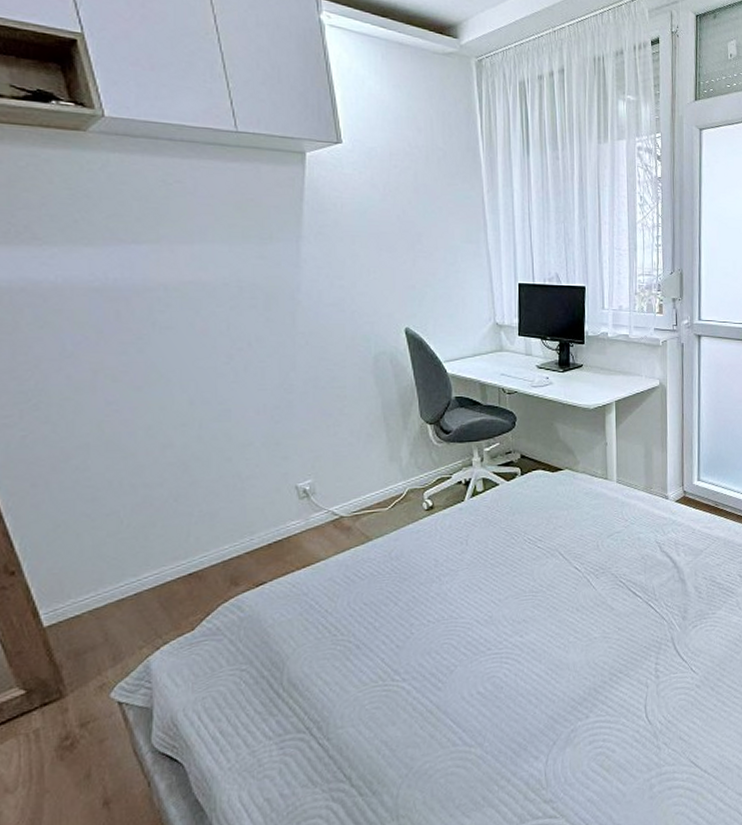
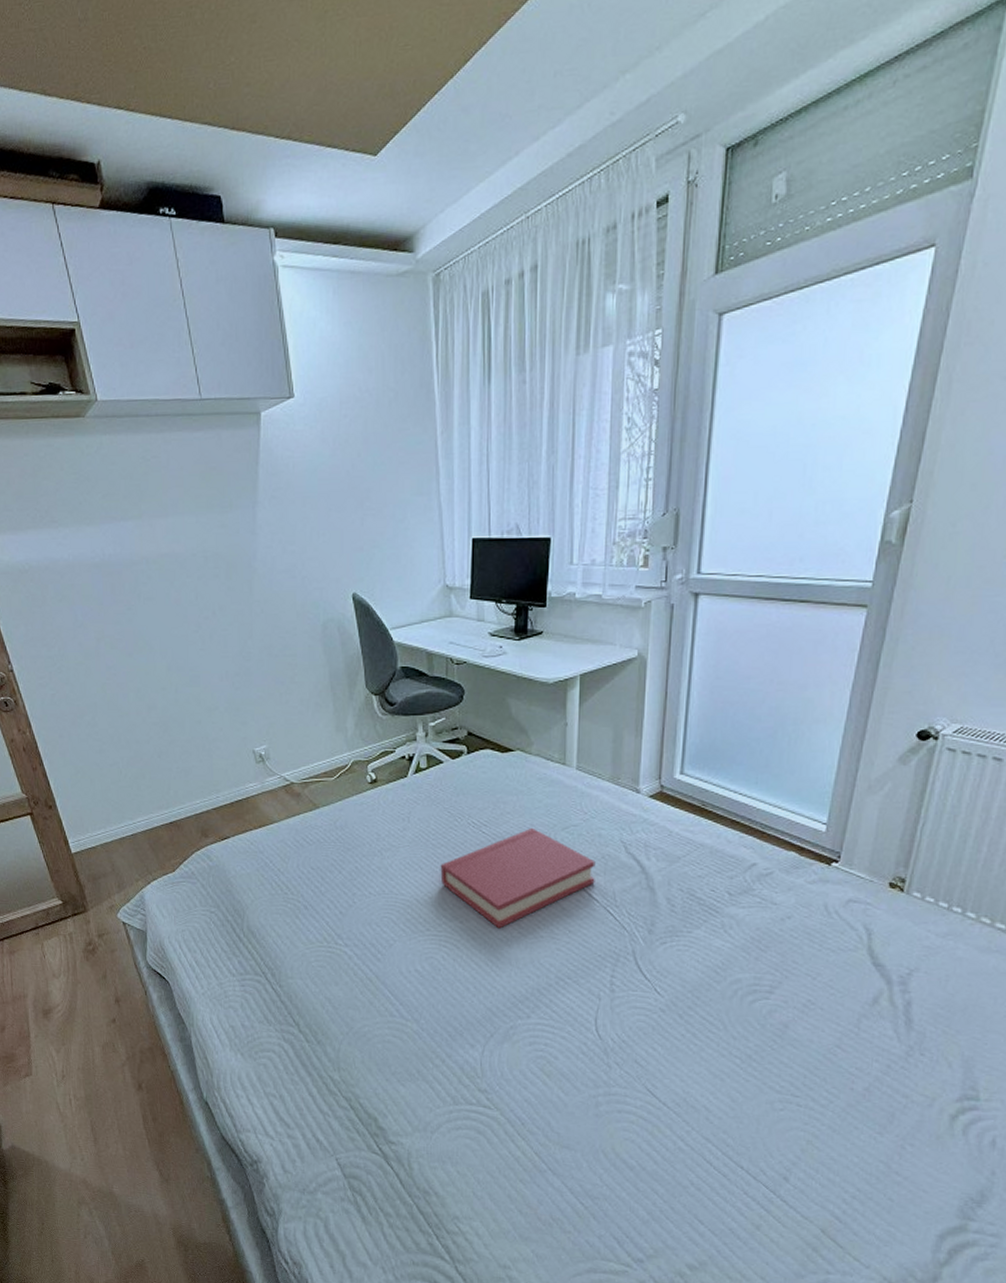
hardback book: none [499,538,637,637] -> present [440,827,596,929]

